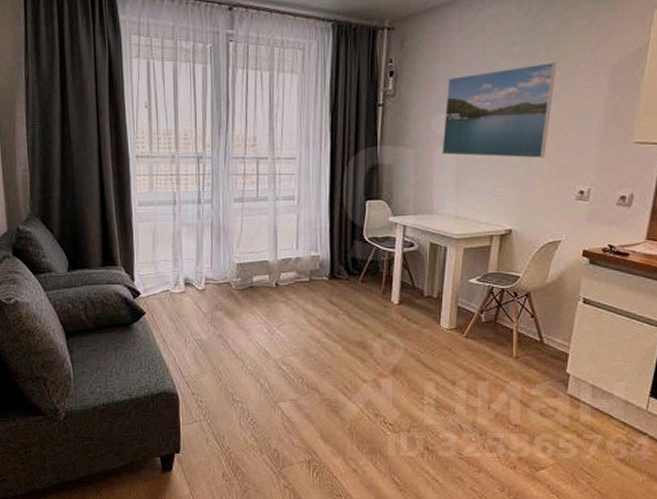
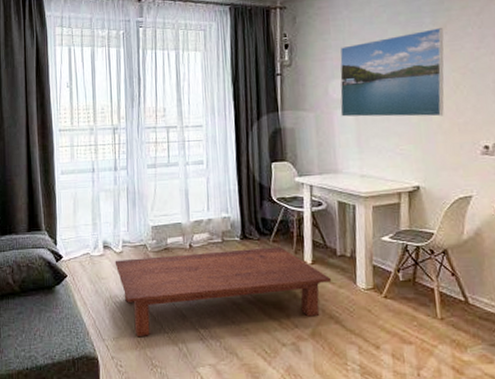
coffee table: none [196,287,417,374] -> present [115,247,332,338]

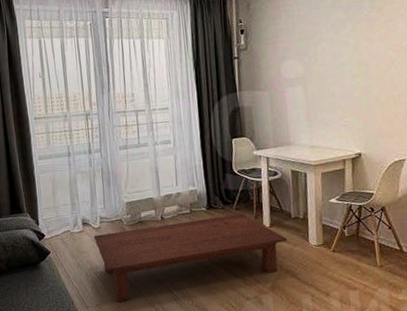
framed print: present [340,28,444,117] -> none [290,10,381,95]

